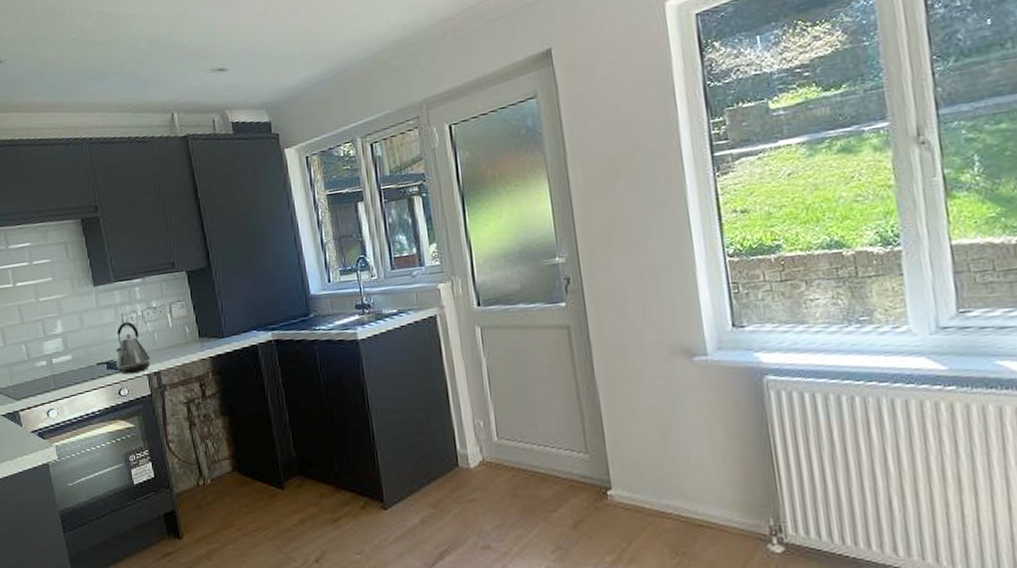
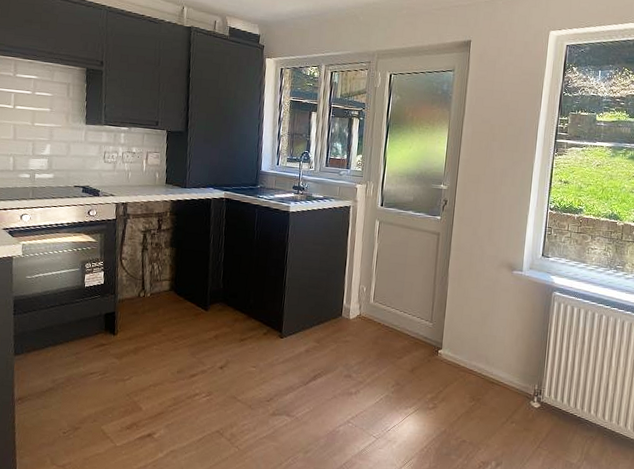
kettle: present [115,322,151,375] -> none [90,158,121,201]

